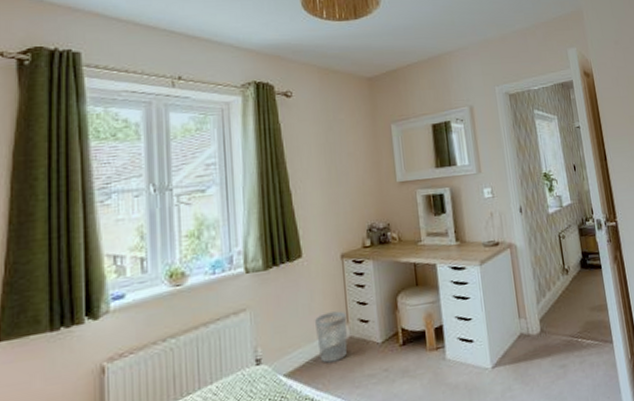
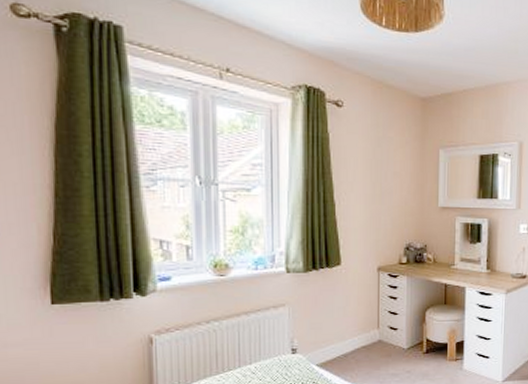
wastebasket: present [314,311,348,363] -> none [347,317,378,360]

